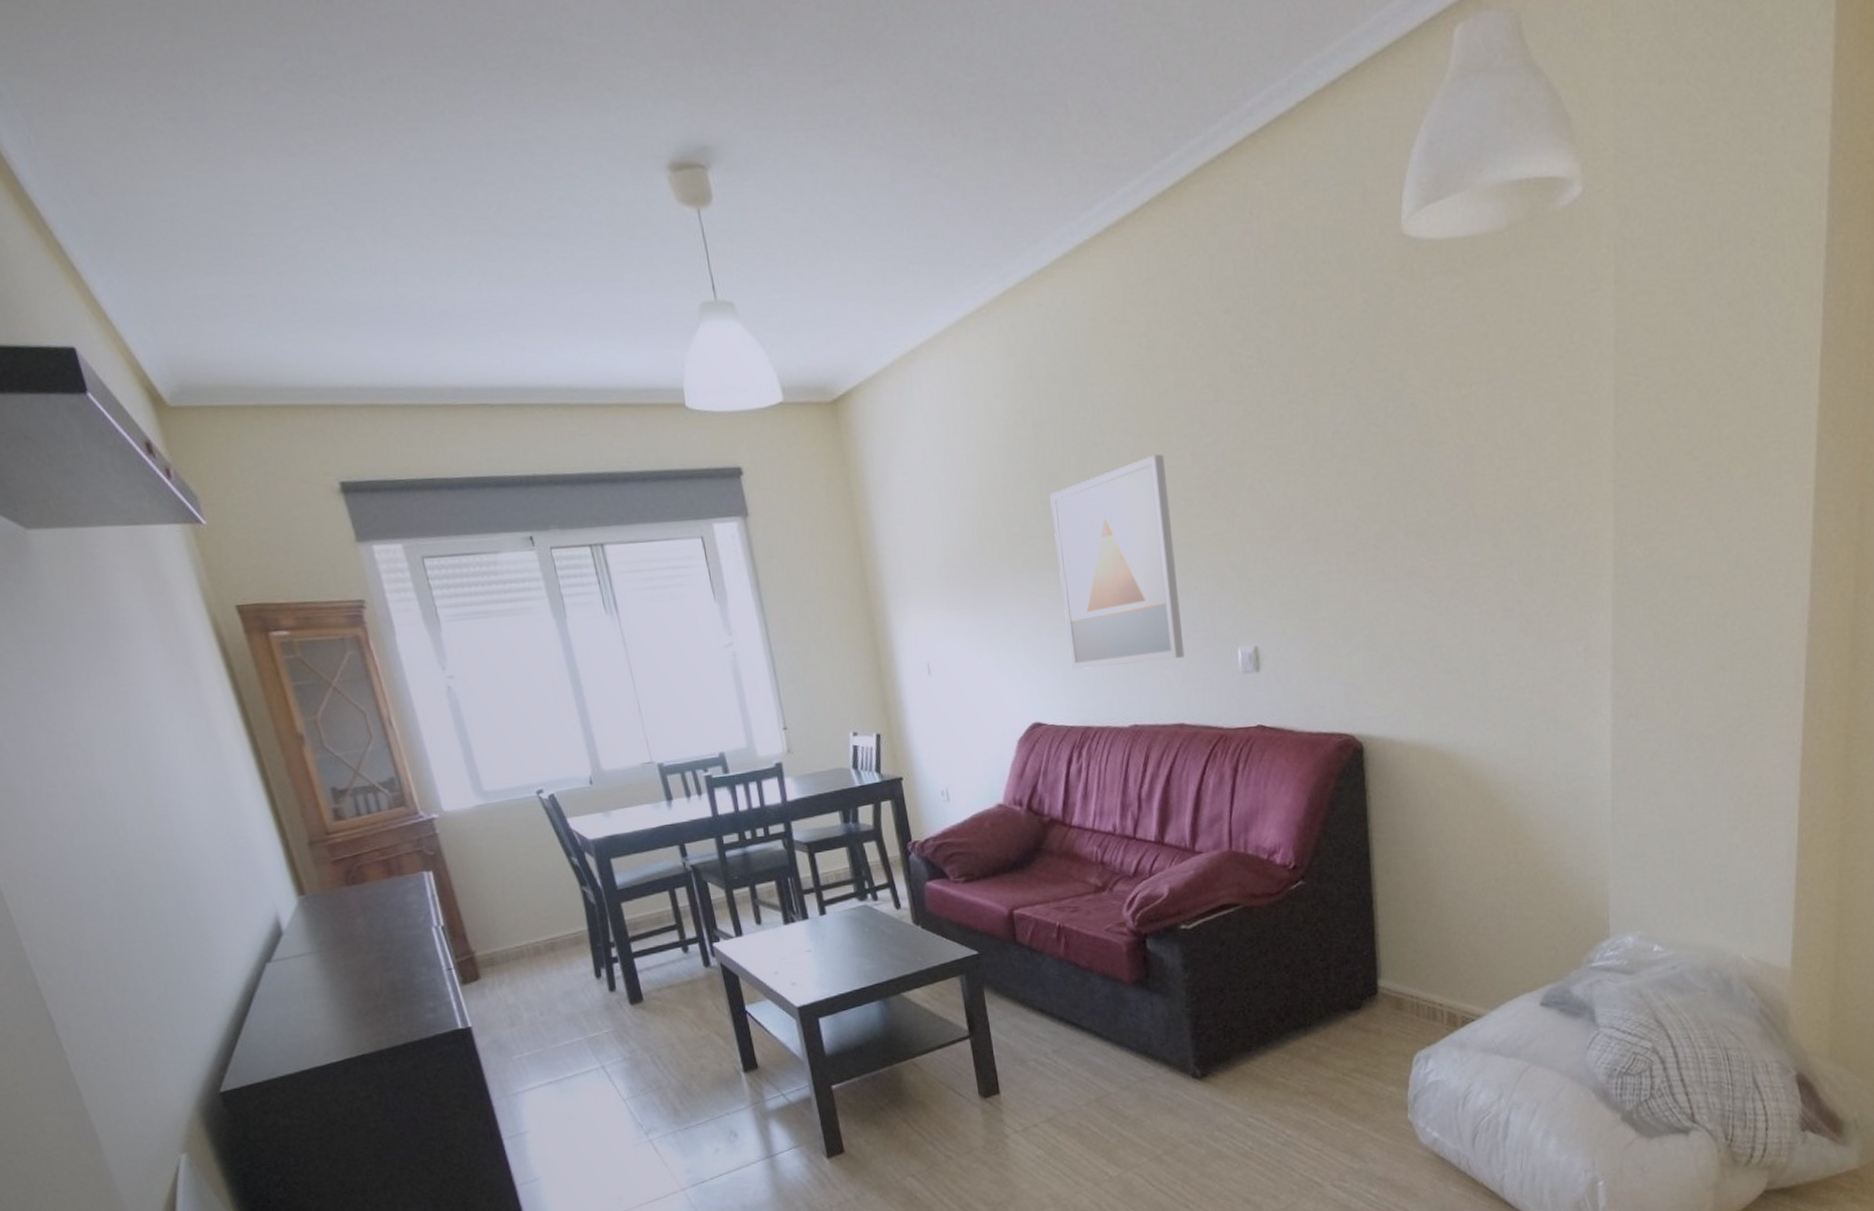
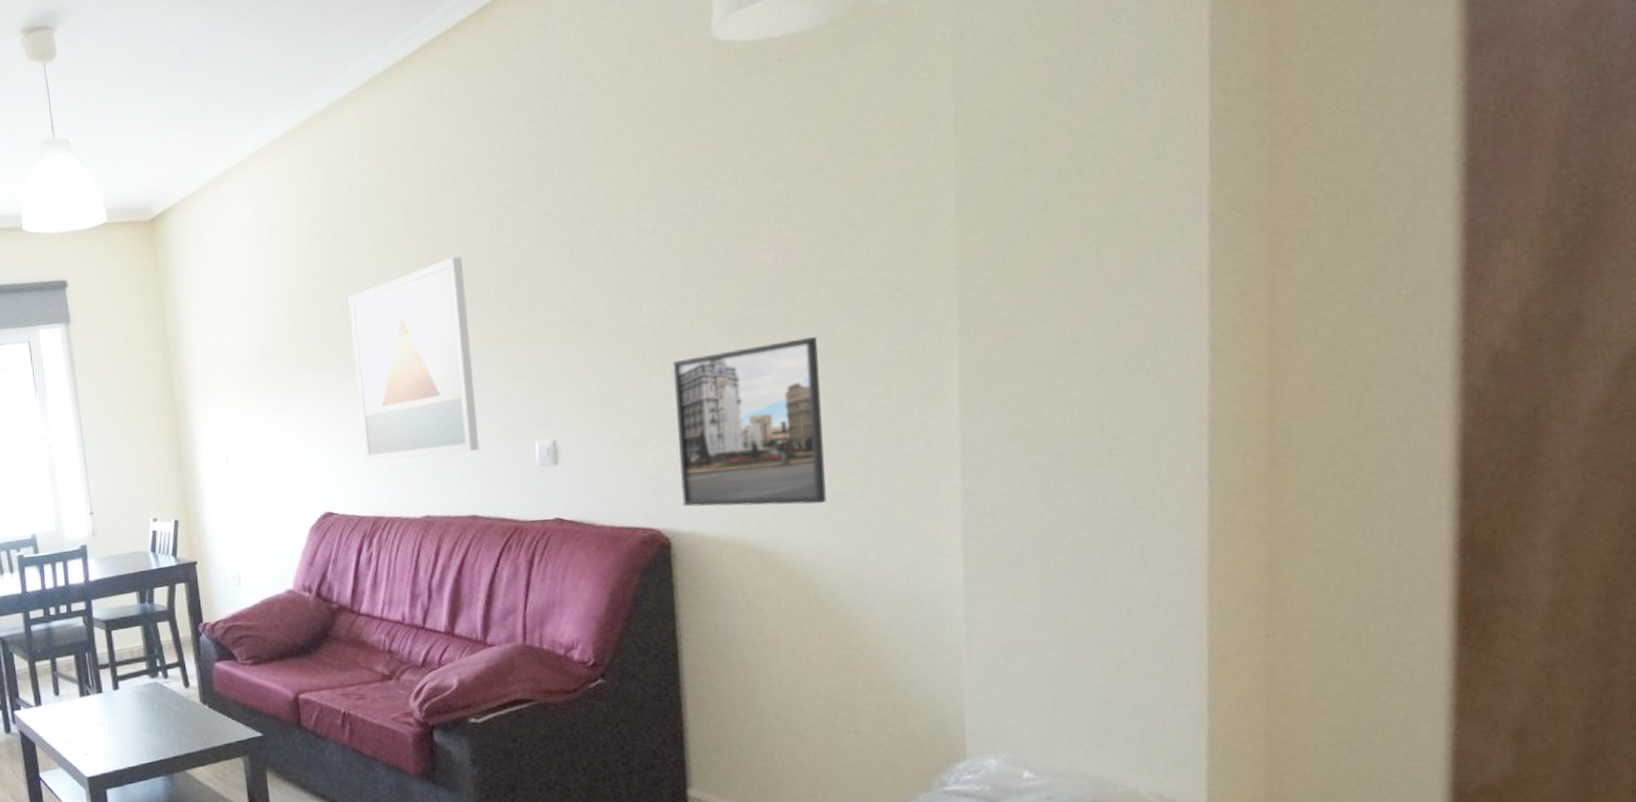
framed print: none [1365,545,1499,712] -> present [673,337,826,507]

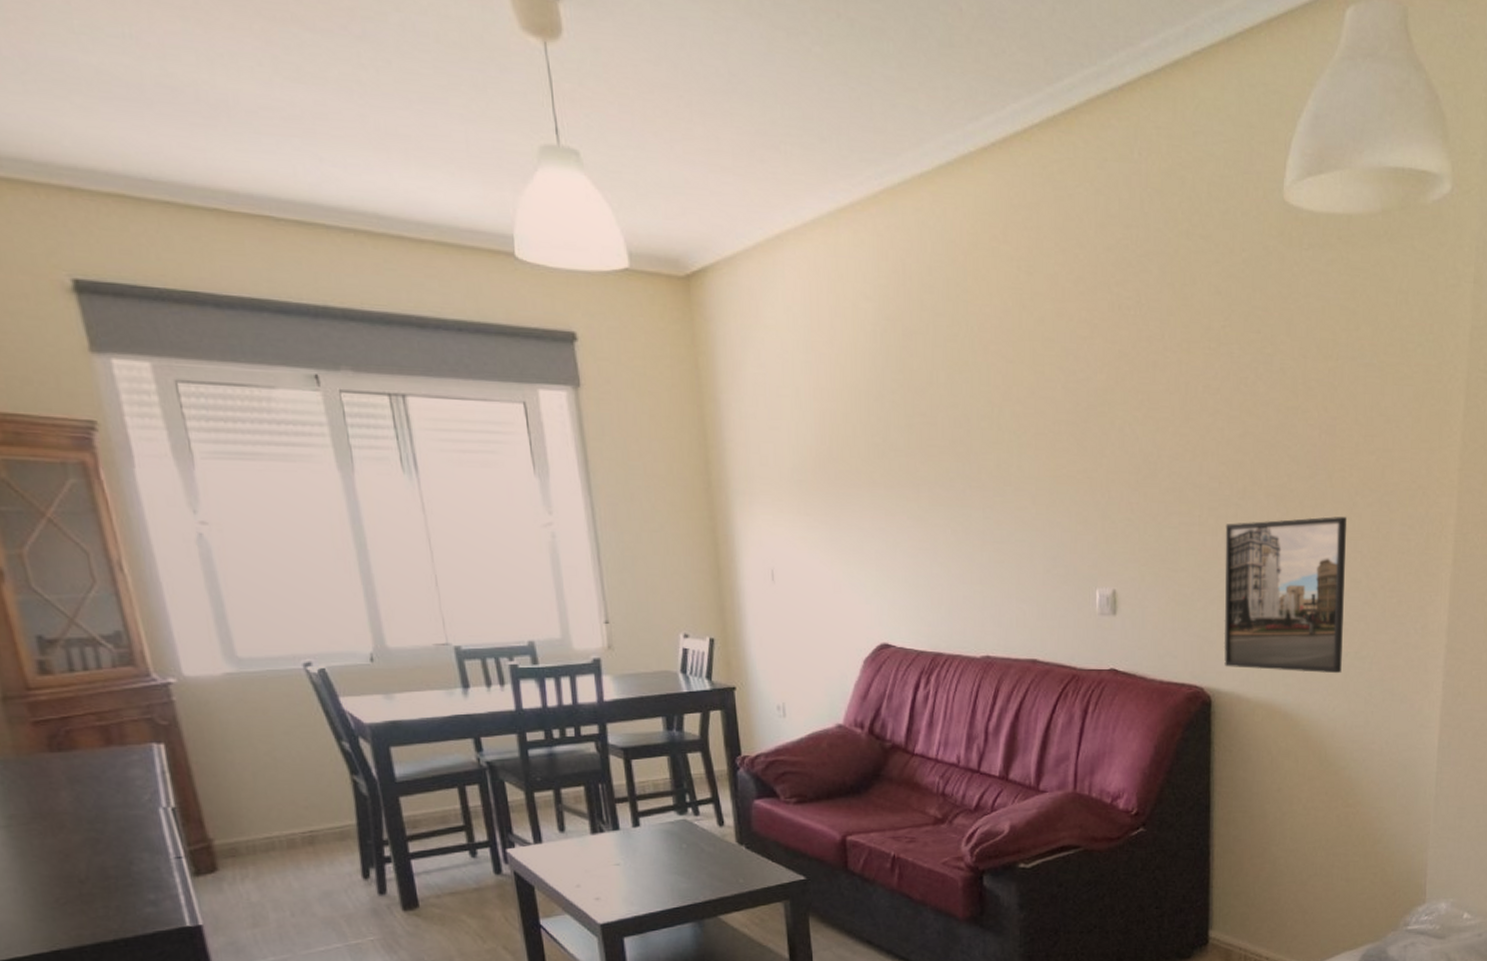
wall art: present [348,256,480,462] -> none [915,382,1043,594]

